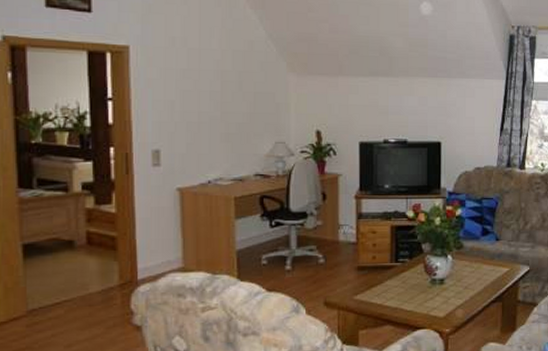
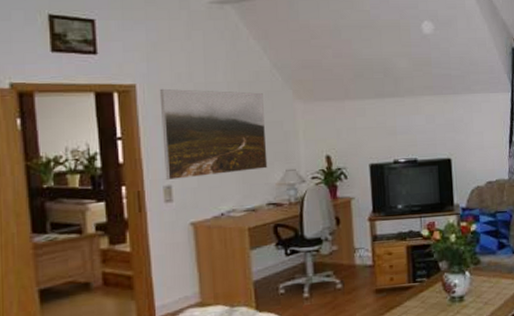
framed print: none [152,51,258,145] -> present [159,88,268,181]

